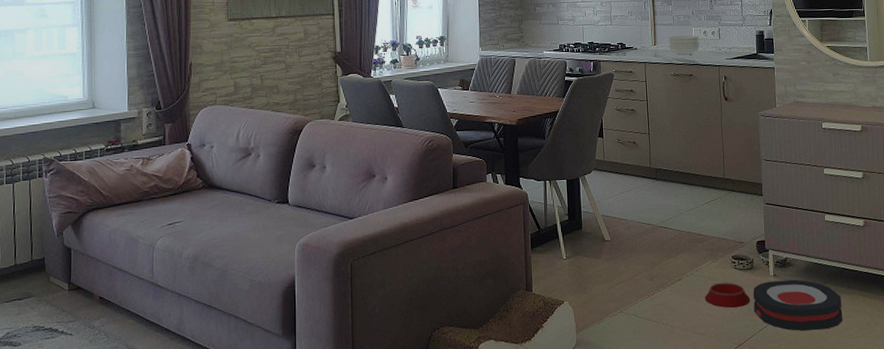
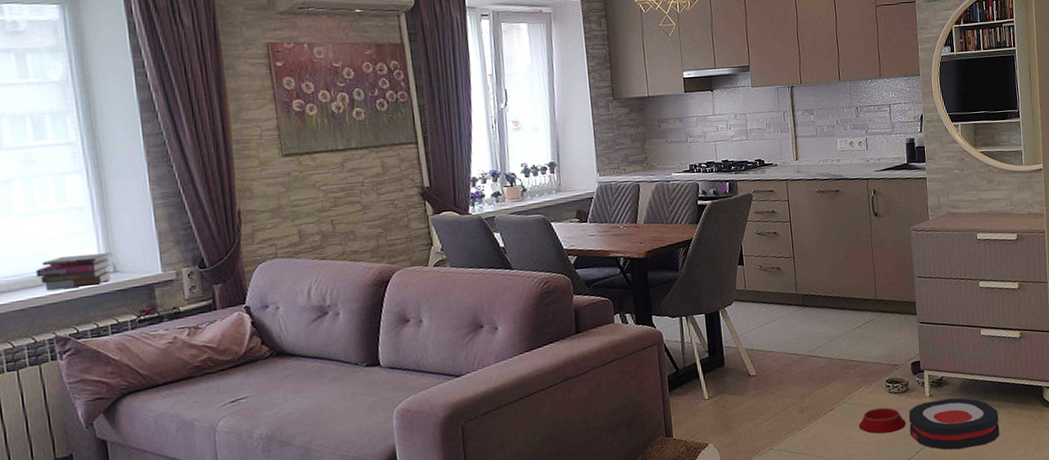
books: none [36,92,93,119] -> present [36,252,113,290]
bowl: present [669,35,700,56] -> none [812,147,846,170]

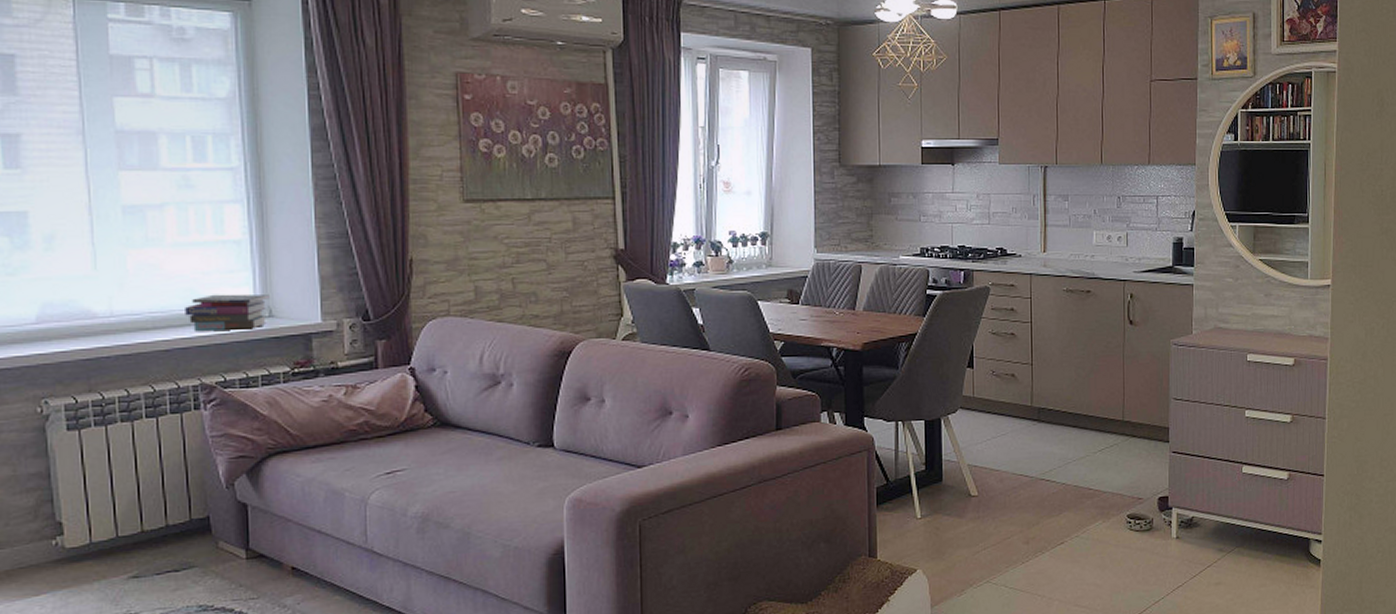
pet bowl: present [859,407,906,434] -> none [1092,546,1146,576]
robot vacuum: present [908,398,1000,450] -> none [1150,542,1255,603]

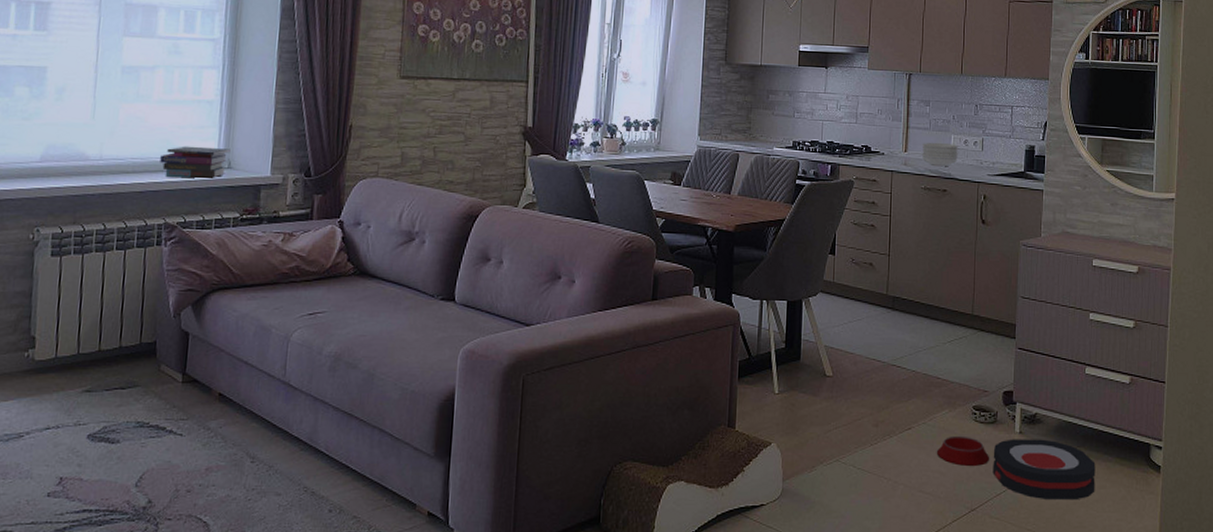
bowl: none [1063,240,1102,267] -> present [922,142,959,167]
pet bowl: none [1092,546,1146,576] -> present [937,435,989,466]
robot vacuum: none [1150,542,1255,603] -> present [992,439,1096,501]

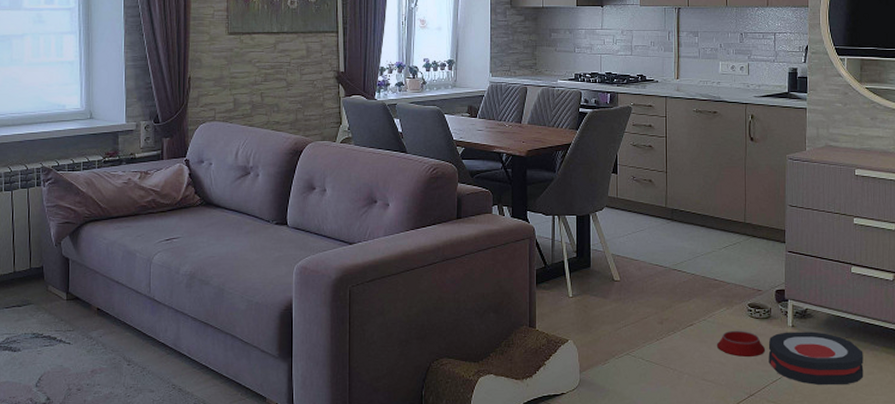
books: present [160,146,231,178] -> none [34,101,91,128]
bowl: present [922,142,959,167] -> none [693,69,727,91]

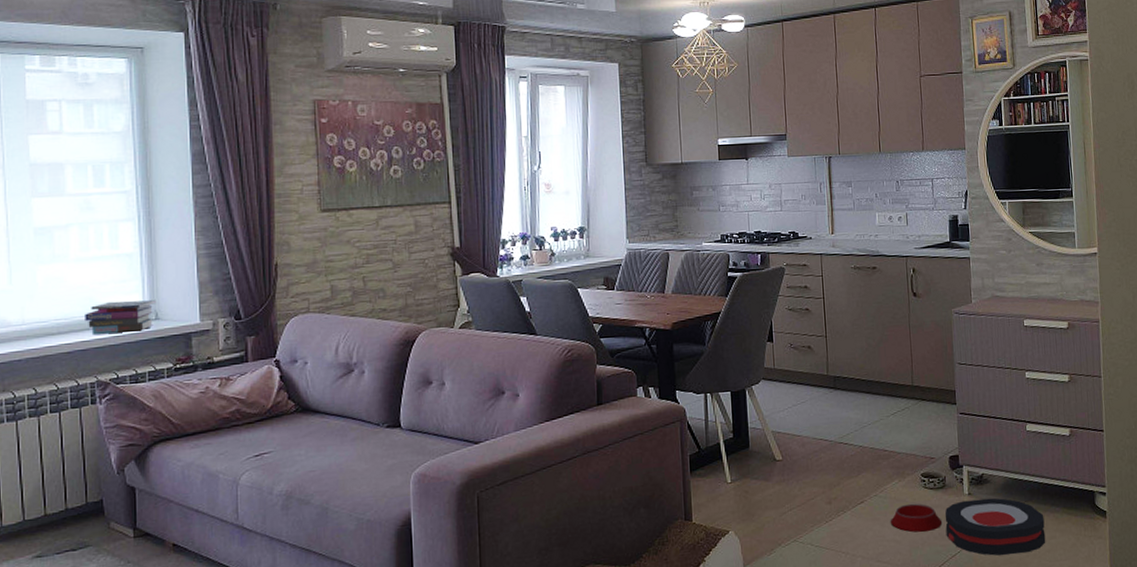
books: none [34,101,91,128] -> present [85,300,156,334]

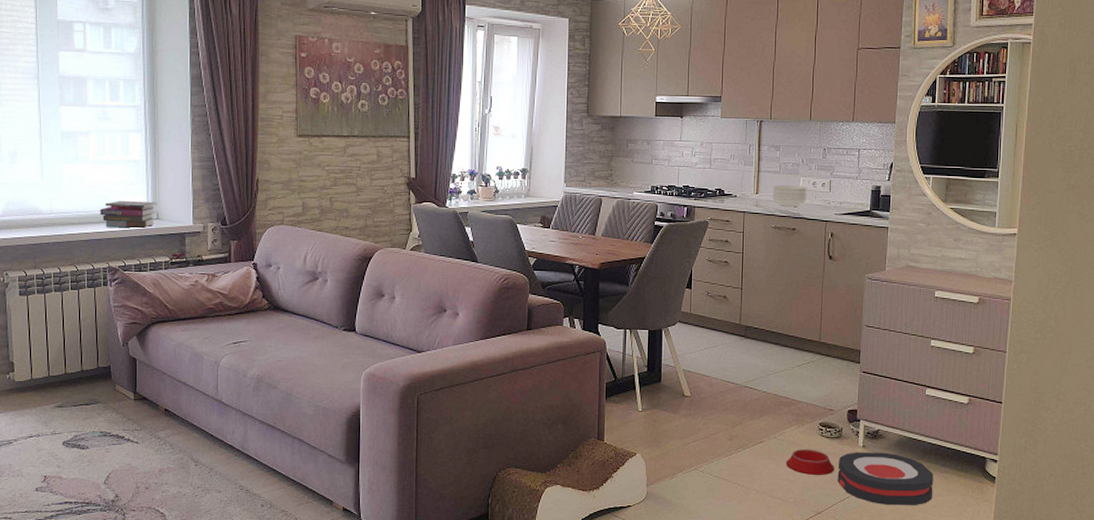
bowl: none [848,221,885,246] -> present [773,184,808,208]

